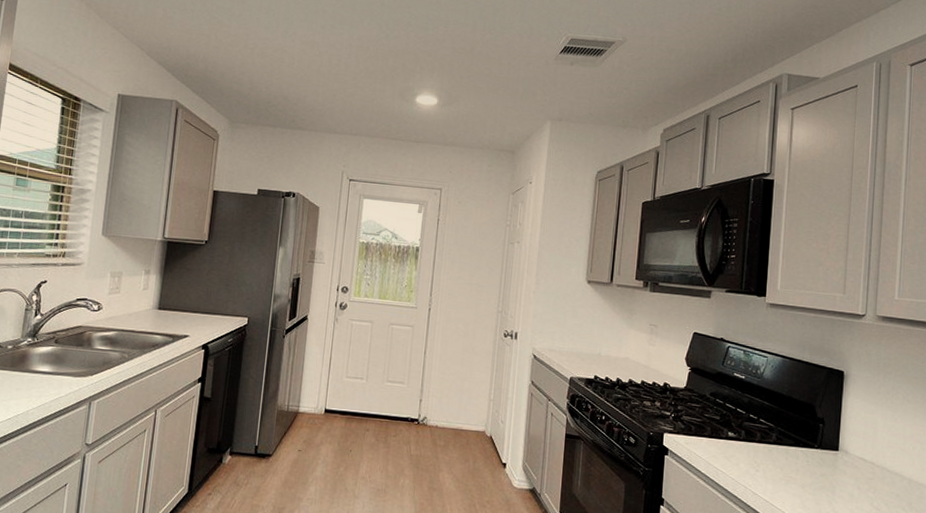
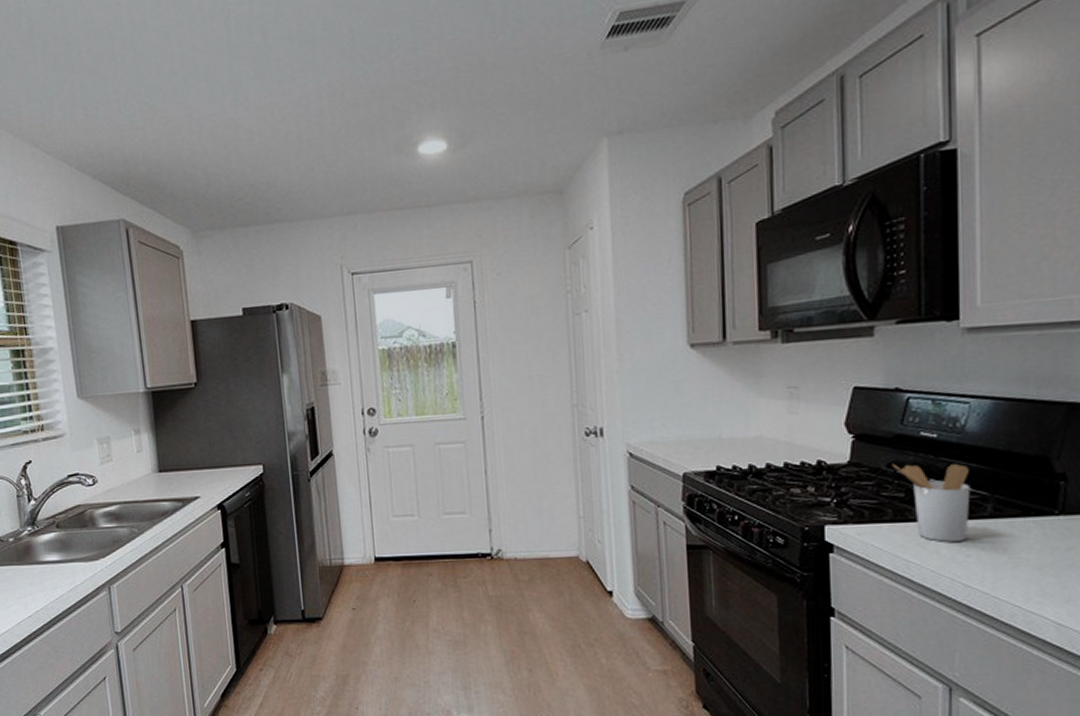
utensil holder: none [714,393,763,459] -> present [893,463,971,542]

